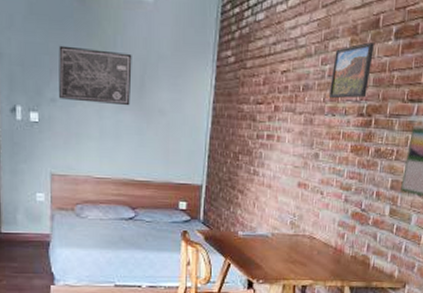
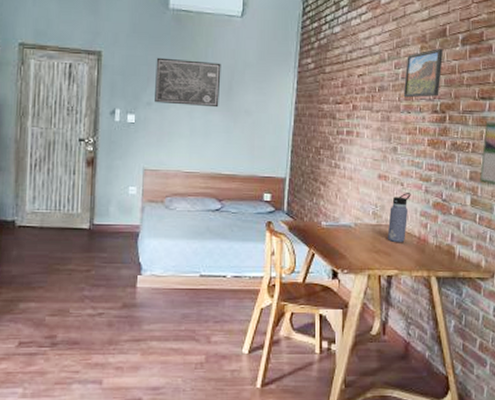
water bottle: none [303,201,330,254] -> present [387,192,411,243]

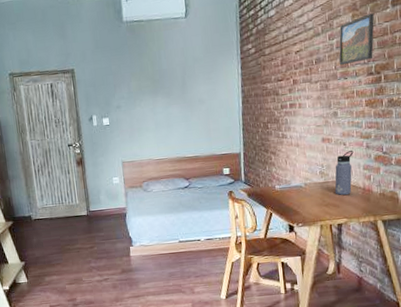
wall art: present [155,57,221,108] -> none [119,62,176,105]

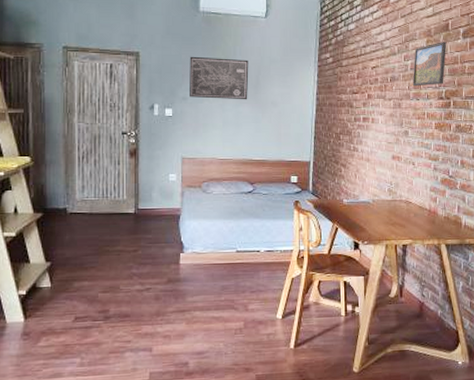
wall art: none [119,62,176,105] -> present [189,56,249,100]
water bottle: present [334,149,354,196] -> none [401,170,422,216]

